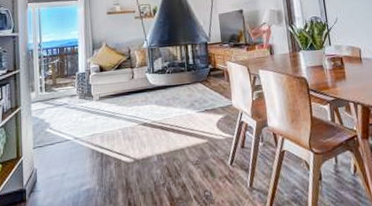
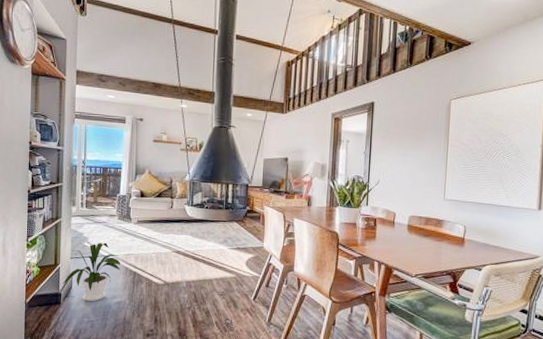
house plant: none [27,125,87,194] -> present [62,242,121,302]

